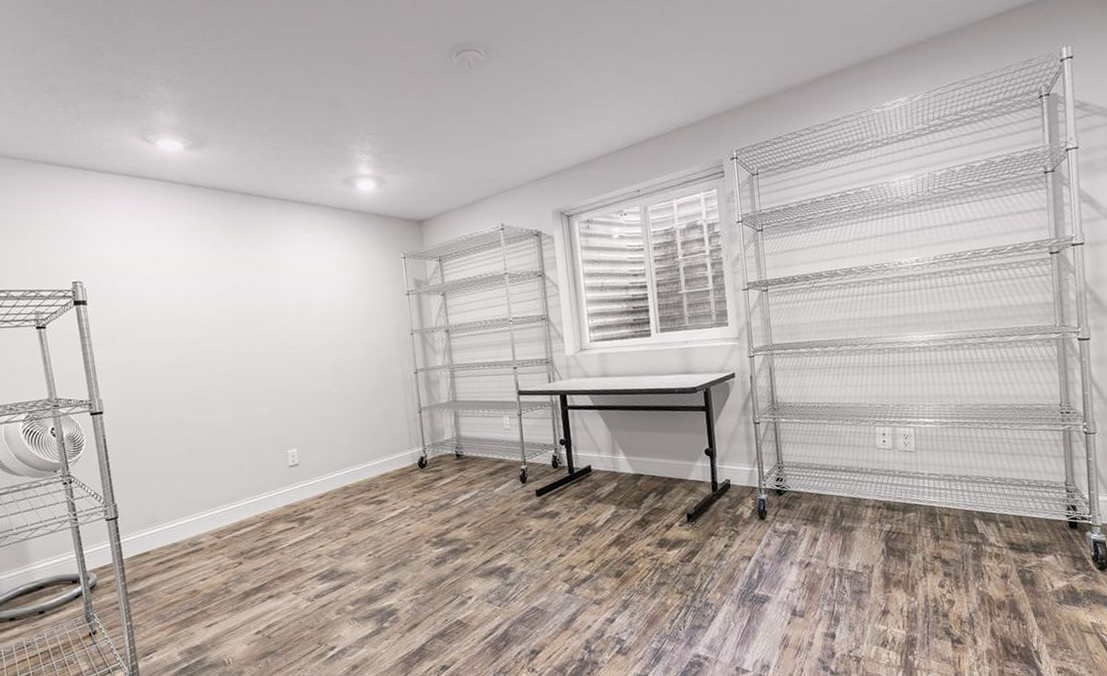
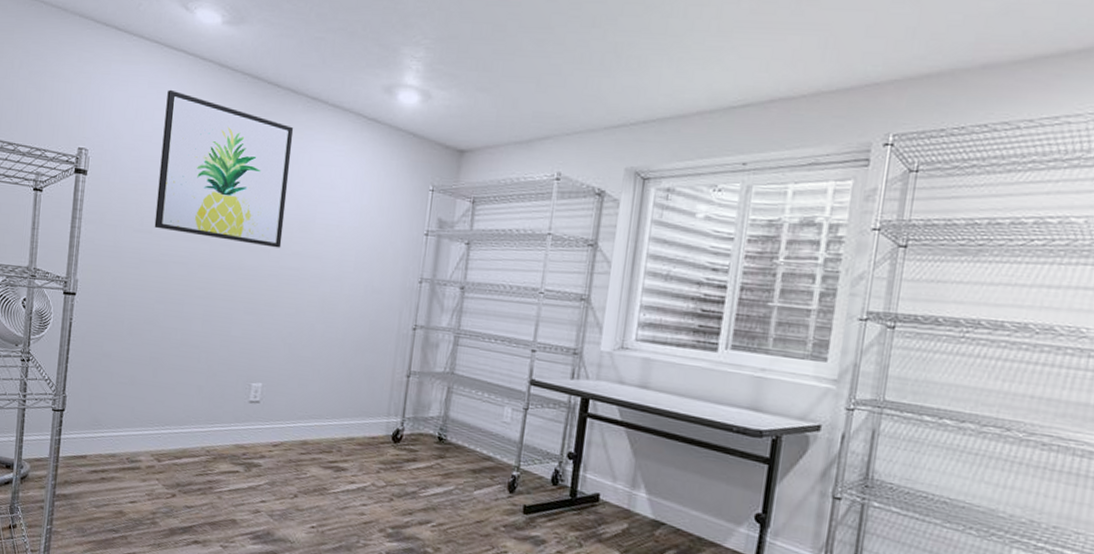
wall art: none [147,214,286,339] -> present [154,89,294,248]

